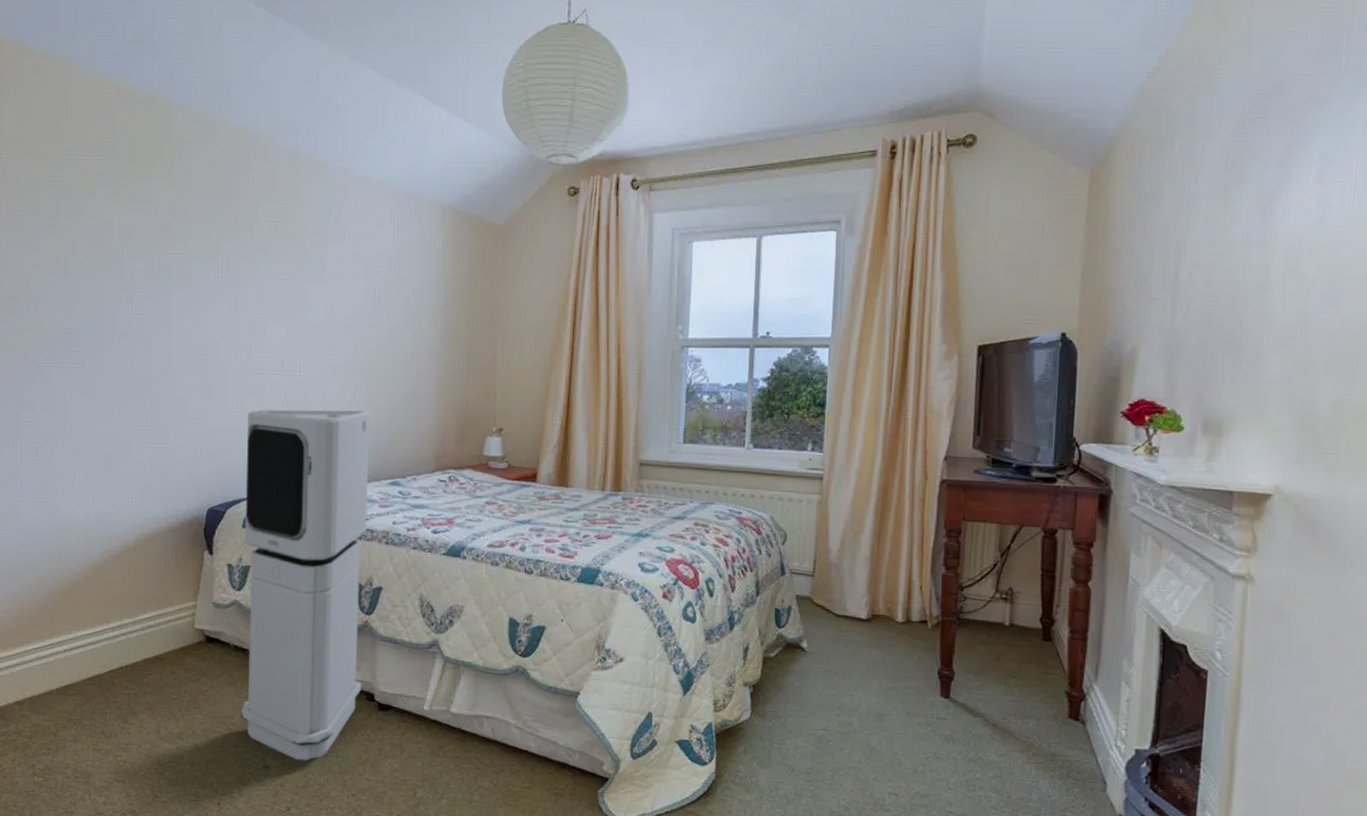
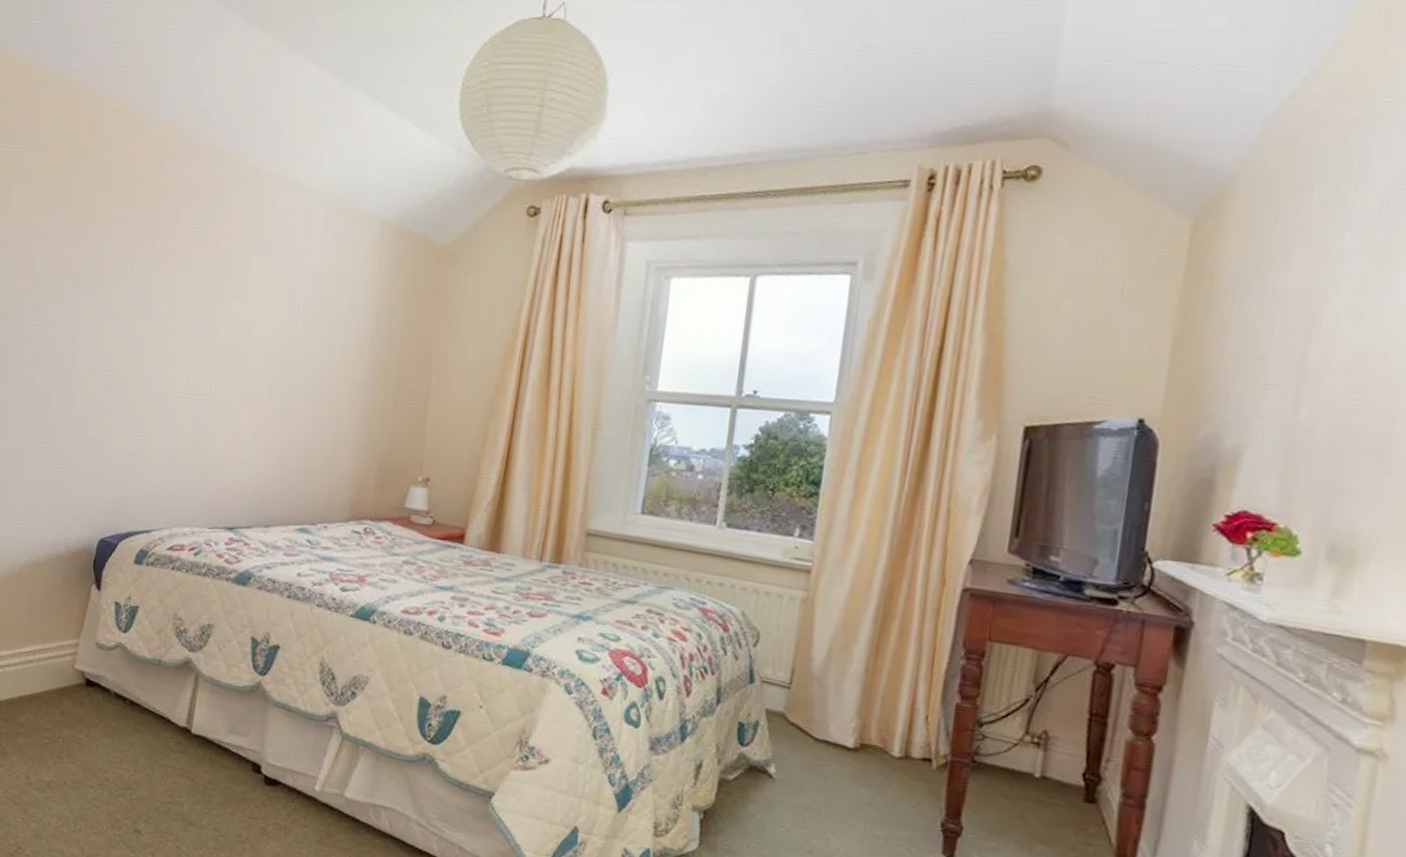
air purifier: present [241,409,371,761] -> none [115,435,283,831]

